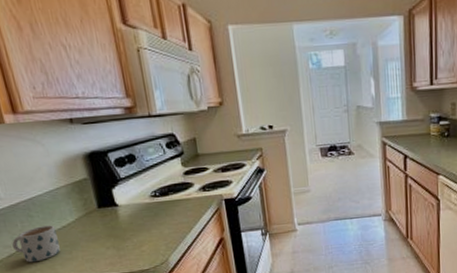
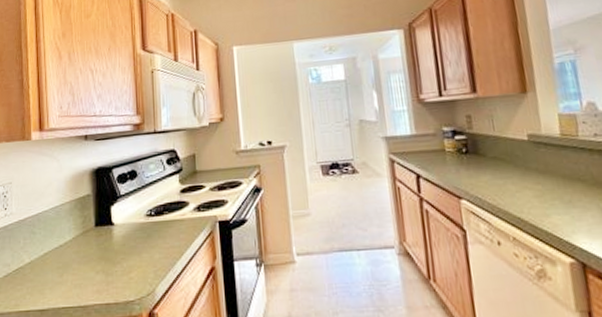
mug: present [12,225,60,263] -> none [11,243,53,285]

